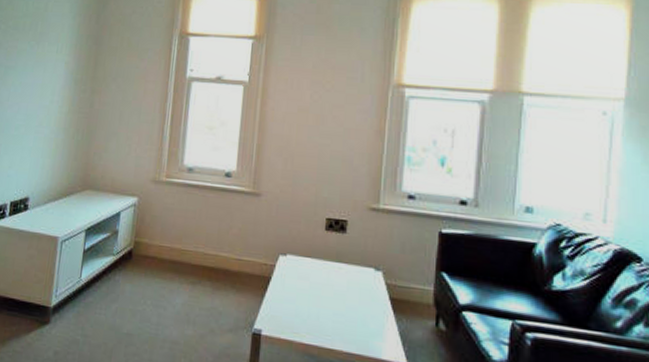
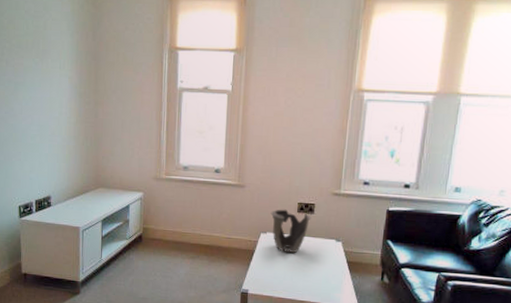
decorative bowl: none [292,225,343,284] -> present [270,209,311,254]

